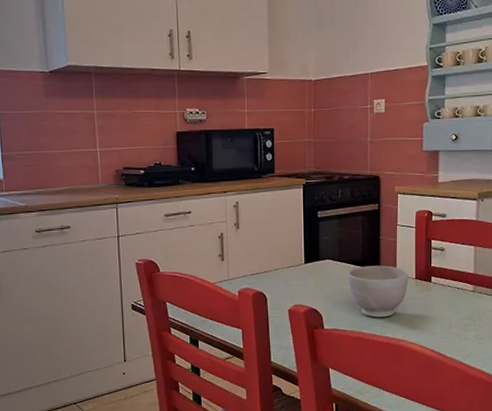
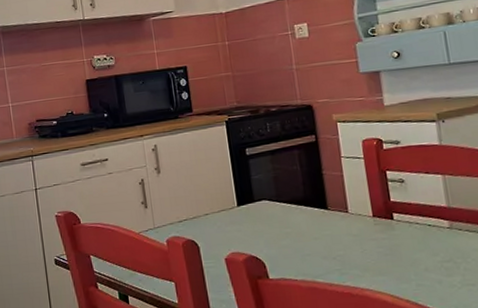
bowl: present [348,265,408,318] -> none [289,203,365,264]

